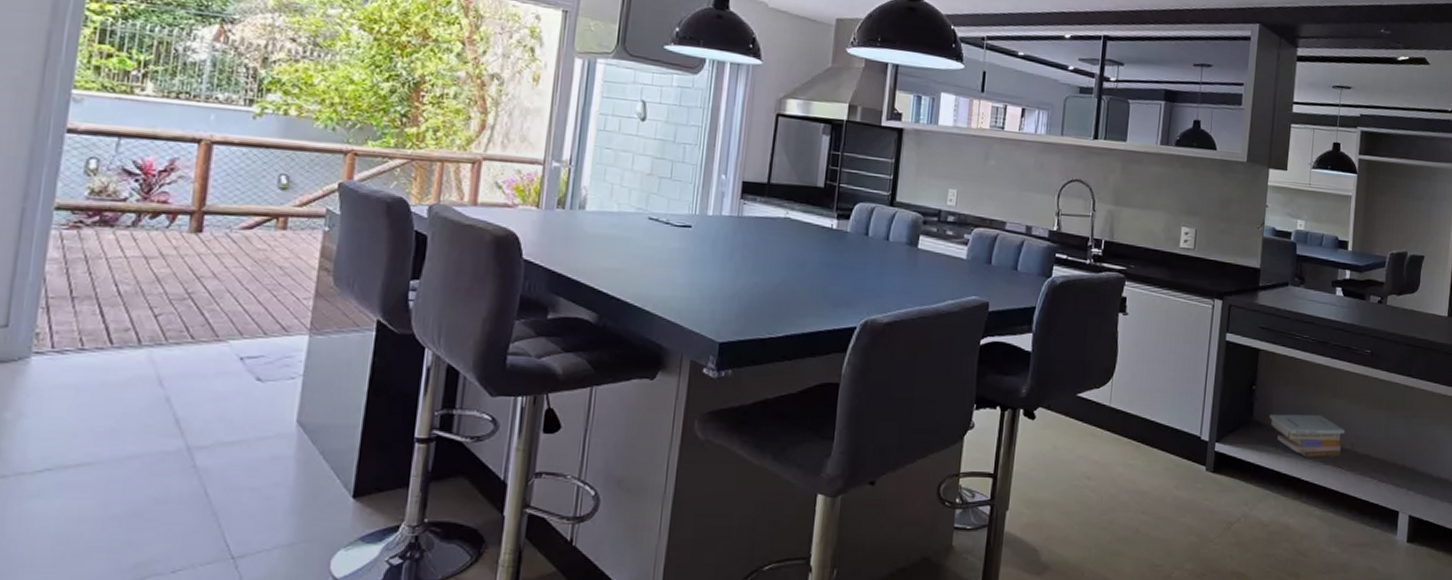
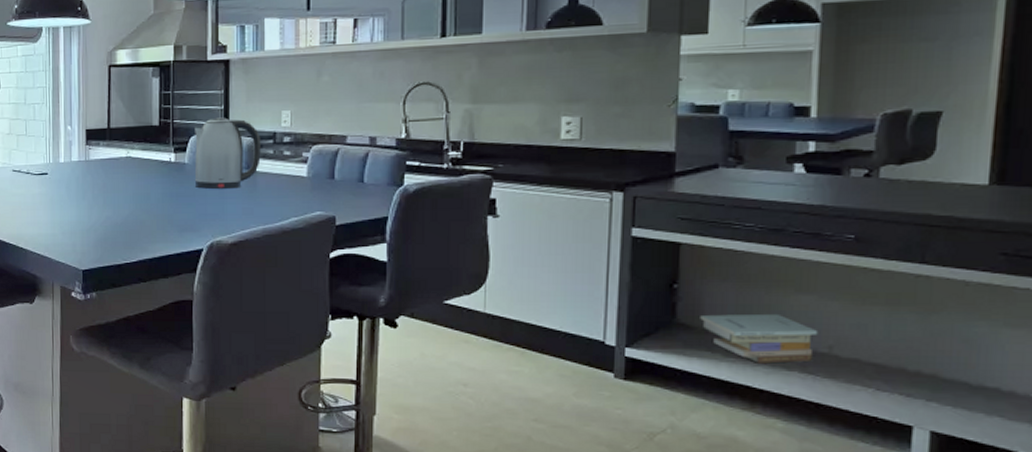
kettle: none [855,187,926,265] -> present [194,117,261,190]

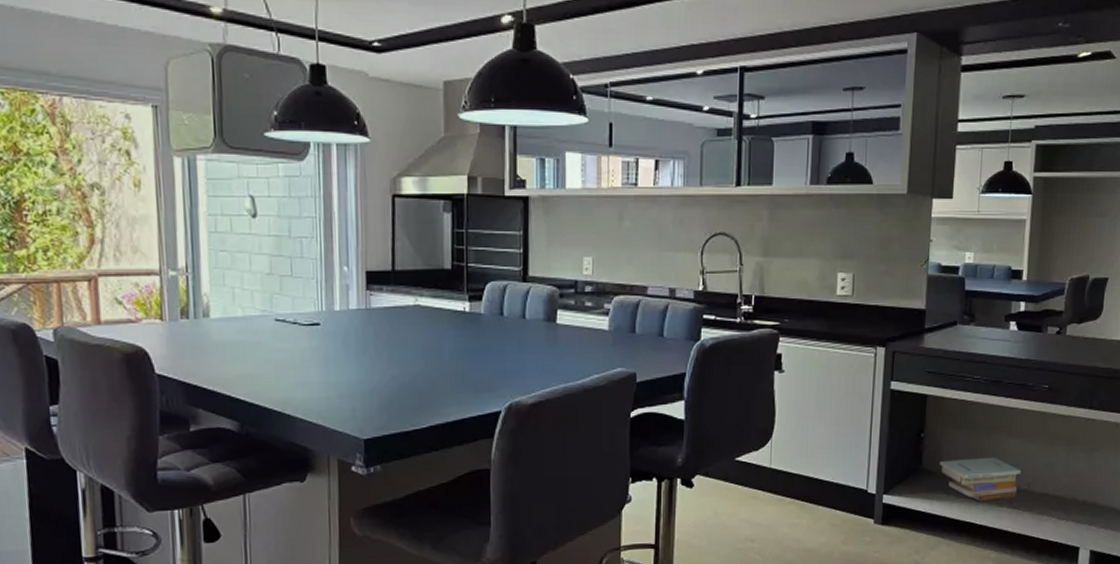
kettle: present [194,117,261,190] -> none [491,262,562,344]

